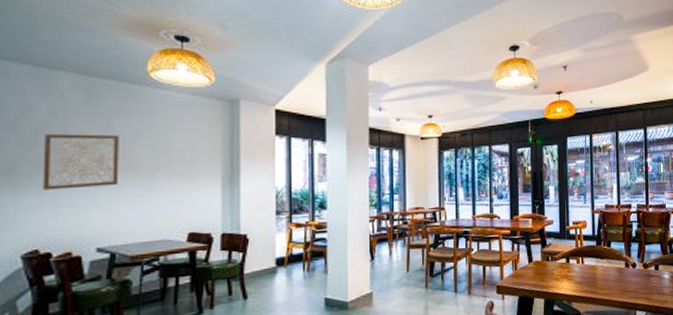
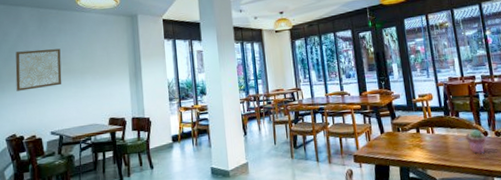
potted succulent: none [615,260,634,286] -> present [465,129,486,154]

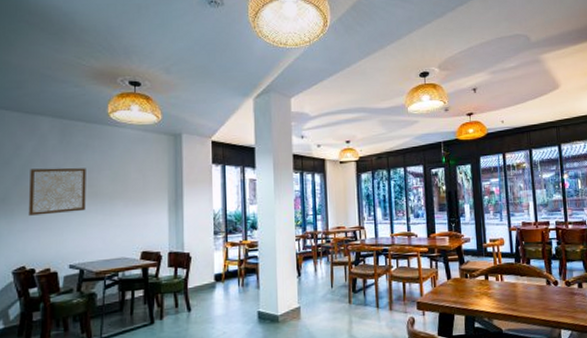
potted succulent: present [465,129,486,154] -> none [535,277,556,304]

